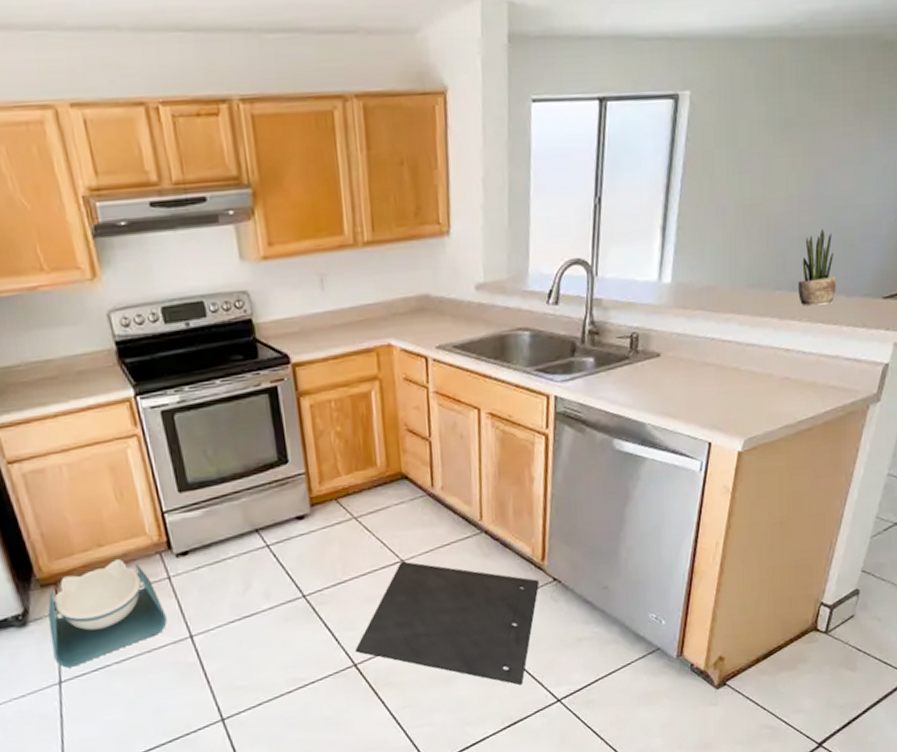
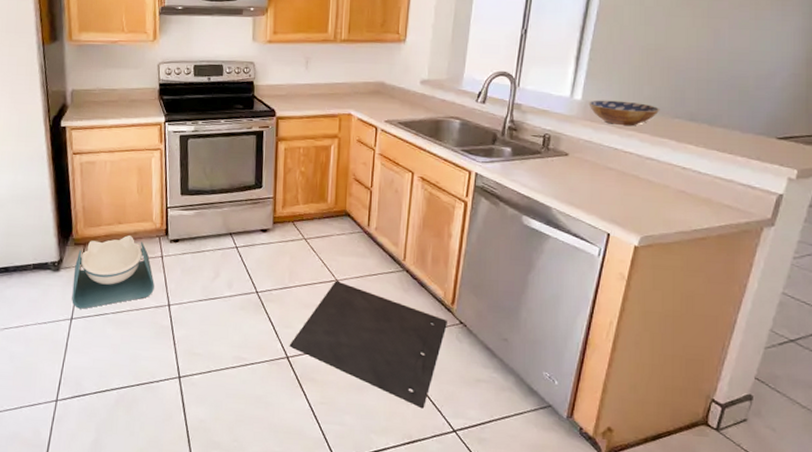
bowl: none [679,276,760,309] -> present [588,100,660,126]
potted plant: present [798,229,836,306] -> none [696,75,732,136]

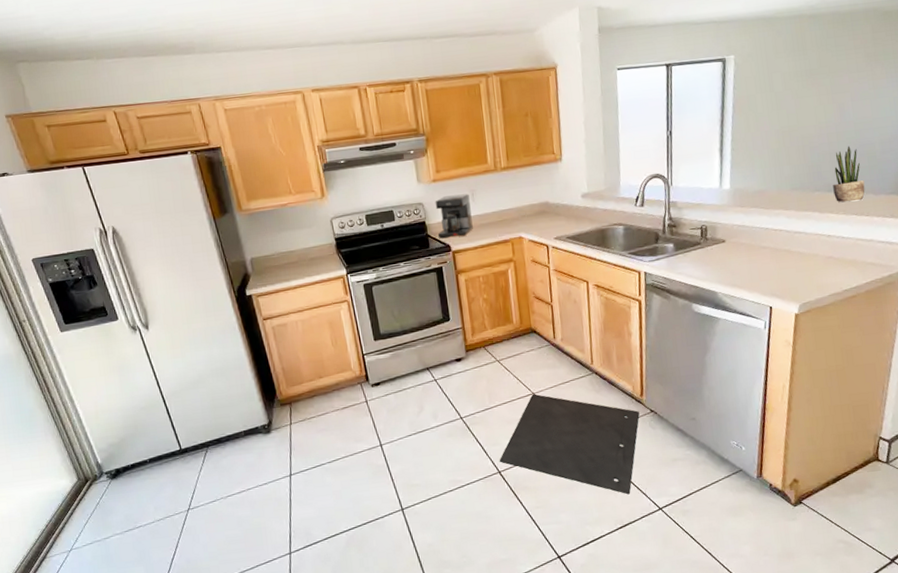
pet bowl: present [72,235,154,309] -> none [284,387,365,465]
coffee maker: none [264,59,303,103] -> present [435,194,474,238]
bowl: present [588,100,660,126] -> none [736,182,801,207]
potted plant: none [696,75,732,136] -> present [833,146,865,202]

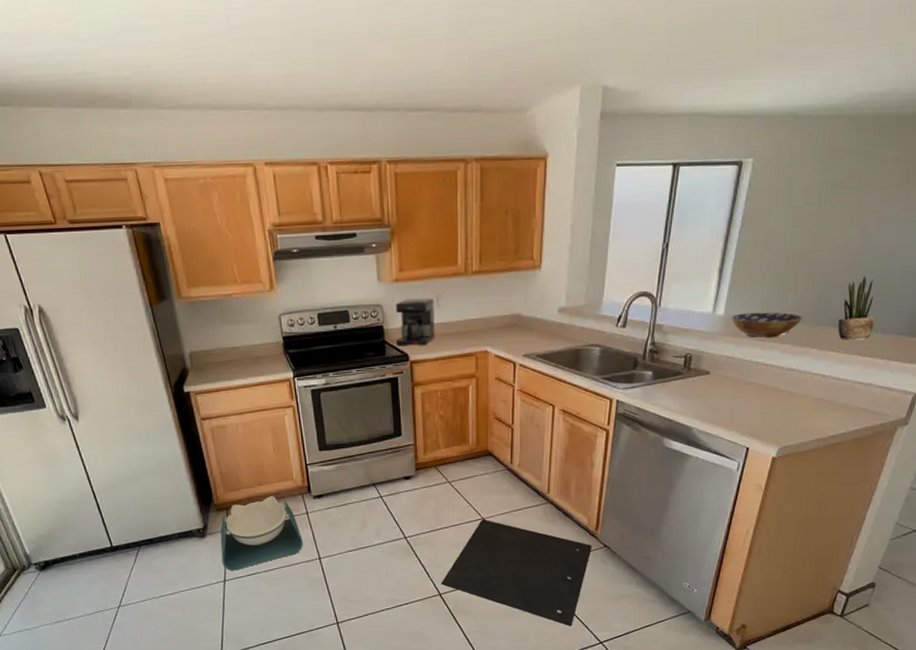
pet bowl: none [284,387,365,465] -> present [220,496,303,571]
bowl: none [736,182,801,207] -> present [731,312,803,338]

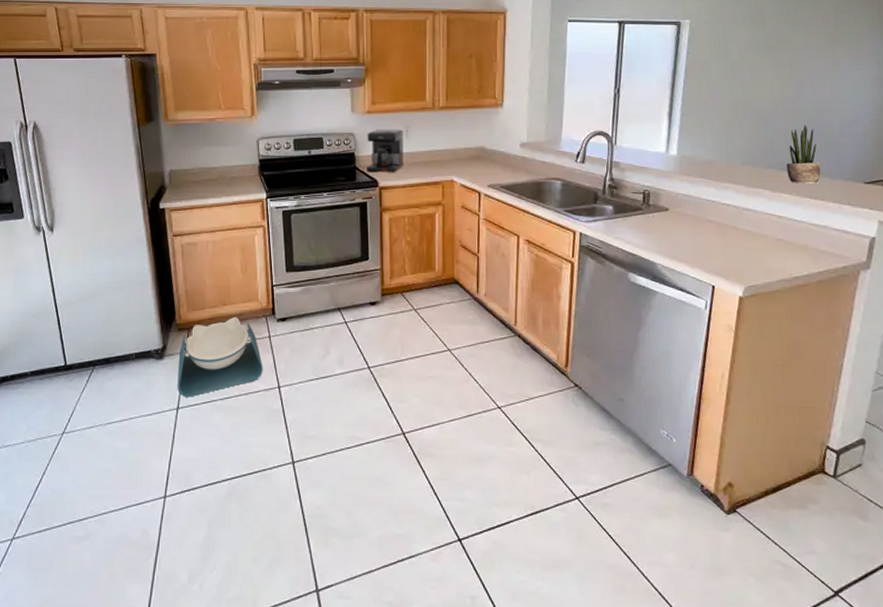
door mat: present [441,519,592,627] -> none [404,350,562,477]
bowl: present [731,312,803,338] -> none [684,154,753,179]

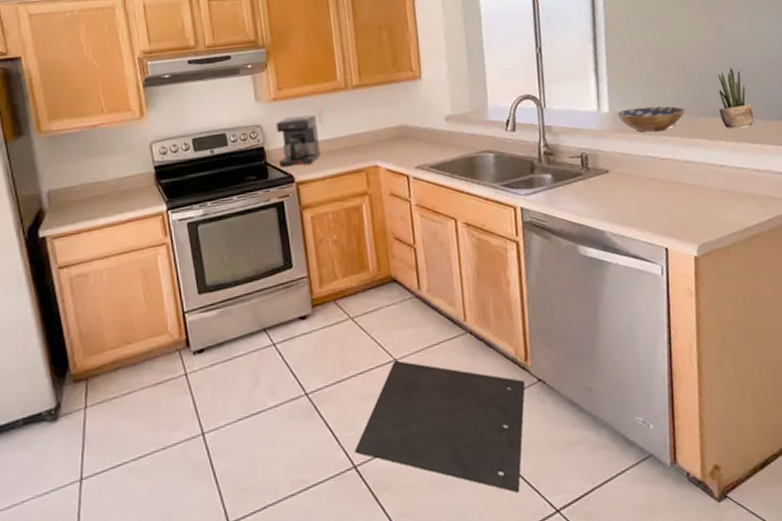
pet bowl: present [177,317,263,397] -> none [77,356,182,464]
door mat: none [404,350,562,477] -> present [354,360,525,493]
bowl: none [684,154,753,179] -> present [616,106,686,133]

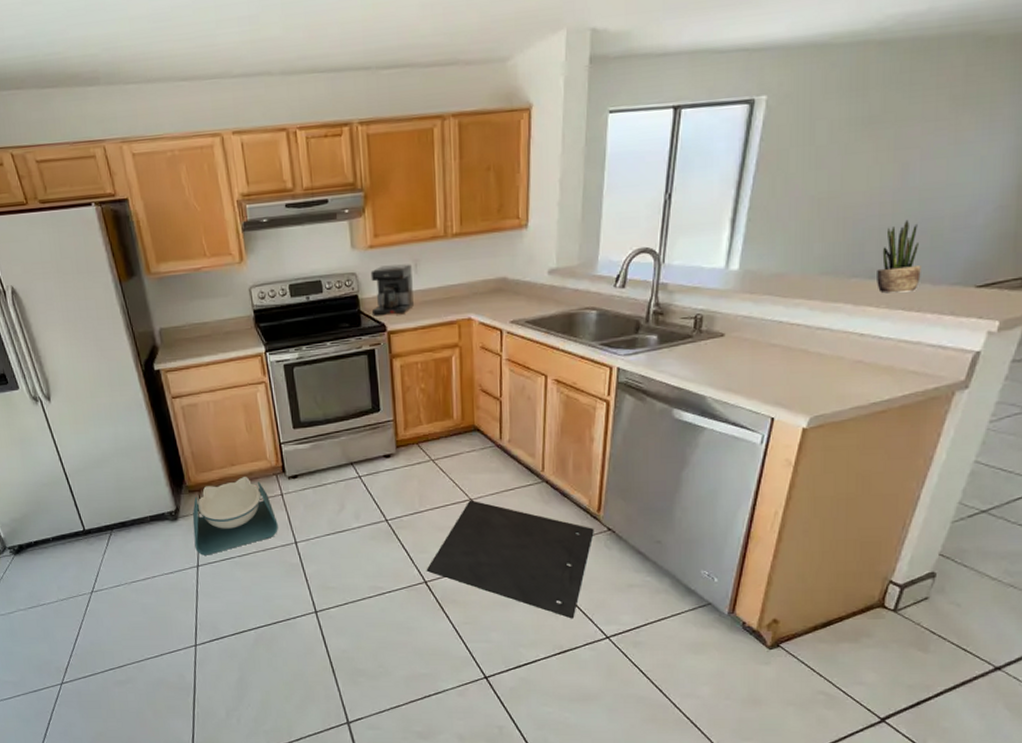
pet bowl: none [77,356,182,464] -> present [193,477,278,555]
bowl: present [616,106,686,133] -> none [747,264,834,295]

